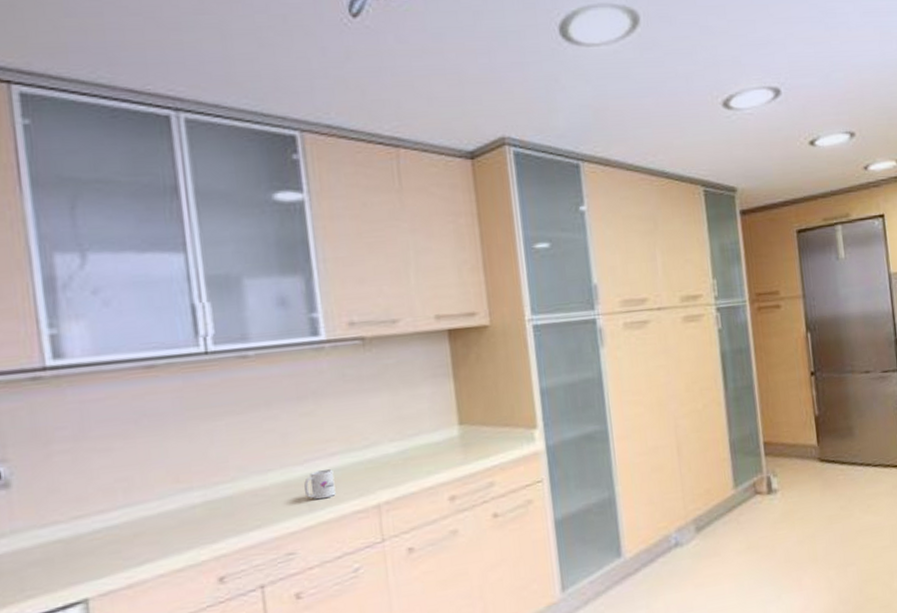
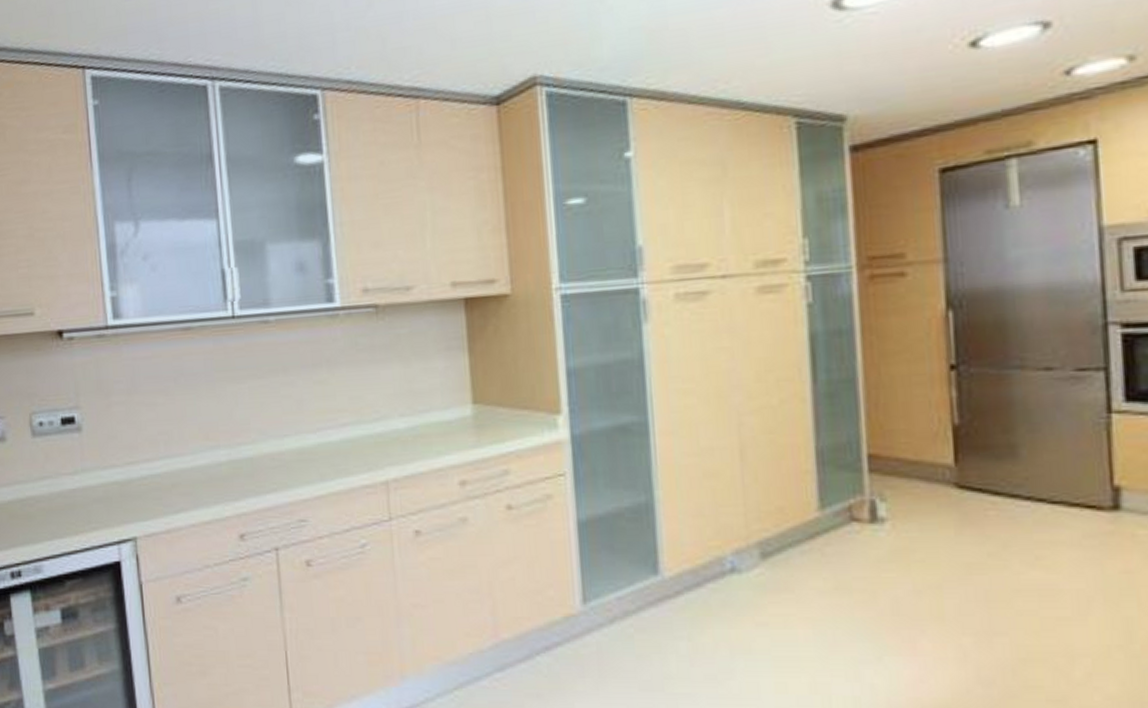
mug: present [304,468,336,500] -> none [317,439,346,470]

